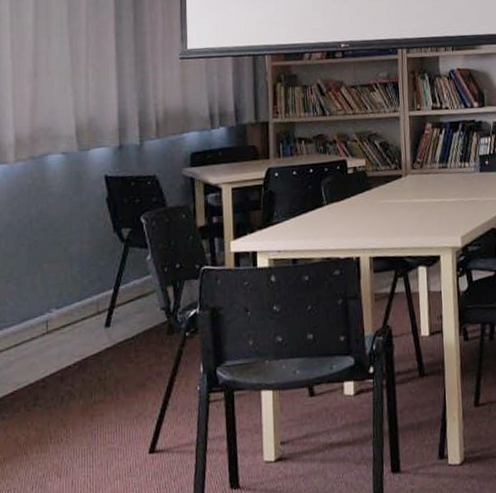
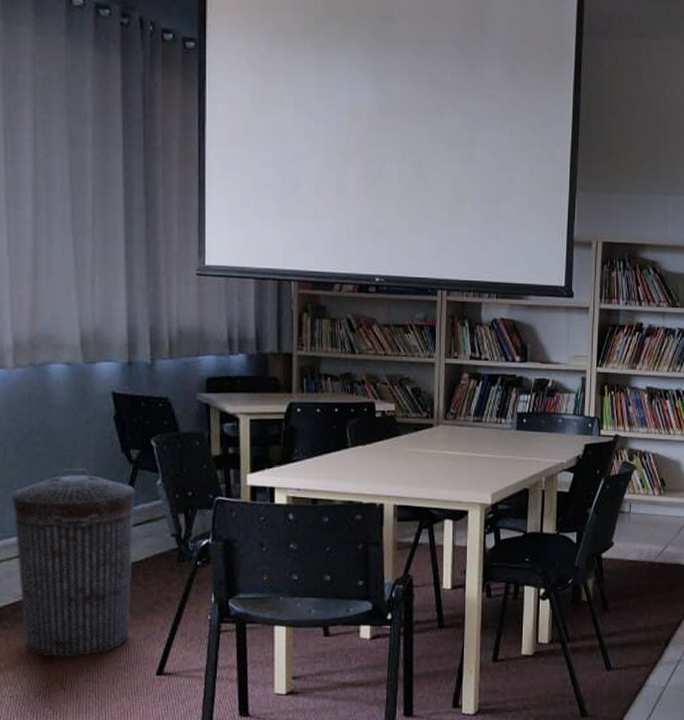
trash can: none [12,252,127,445] -> present [12,467,135,658]

